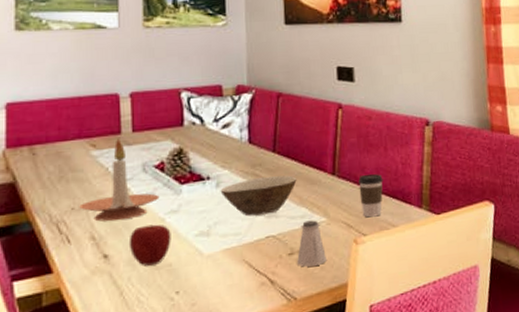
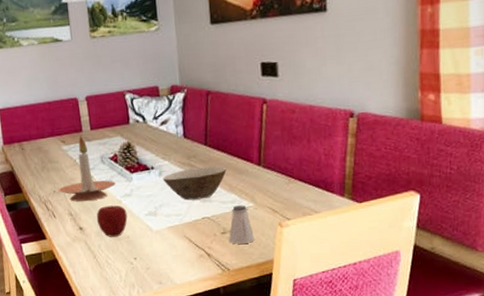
coffee cup: present [358,173,383,218] -> none [282,164,306,204]

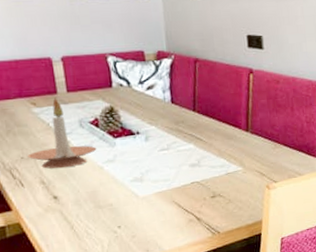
apple: present [96,205,128,237] -> none [74,171,111,206]
bowl: present [162,165,227,201] -> none [149,131,216,166]
saltshaker: present [229,205,254,244] -> none [219,169,244,207]

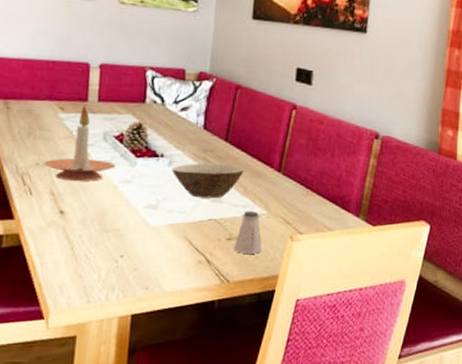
bowl: none [149,131,216,166] -> present [171,163,244,199]
saltshaker: none [219,169,244,207] -> present [234,211,262,254]

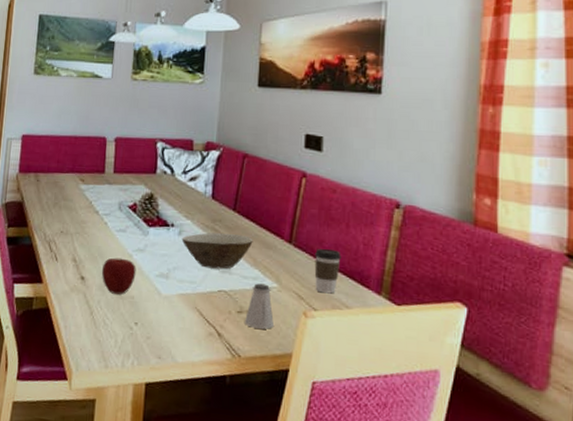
candle holder: present [43,105,116,181] -> none [67,177,130,249]
apple: none [83,190,123,228] -> present [101,257,136,295]
coffee cup: none [301,176,326,218] -> present [314,248,341,294]

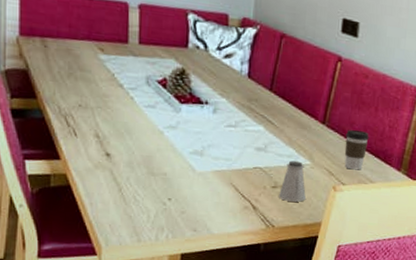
apple: present [101,257,136,295] -> none [129,134,168,171]
bowl: present [181,232,253,270] -> none [216,111,289,148]

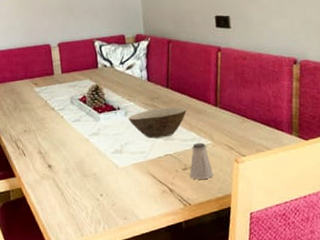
bowl: none [216,111,289,148] -> present [128,106,187,139]
coffee cup: present [344,129,369,170] -> none [237,105,258,142]

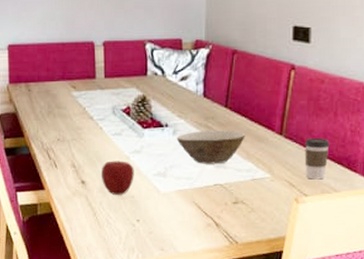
apple: none [65,143,95,175] -> present [101,160,134,195]
saltshaker: present [190,142,213,180] -> none [241,175,267,216]
coffee cup: none [237,105,258,142] -> present [304,137,330,180]

